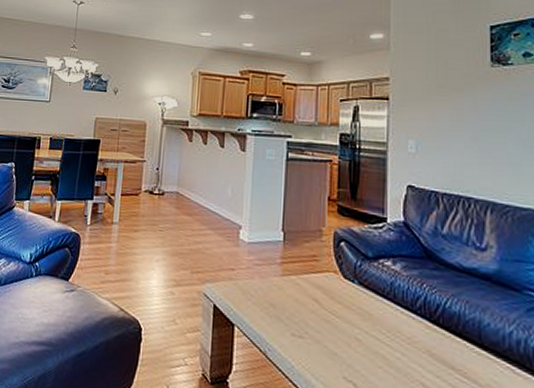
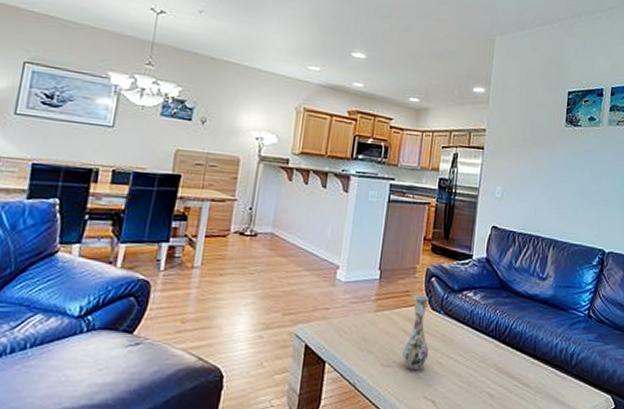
vase: none [313,260,345,346] -> present [401,295,429,371]

